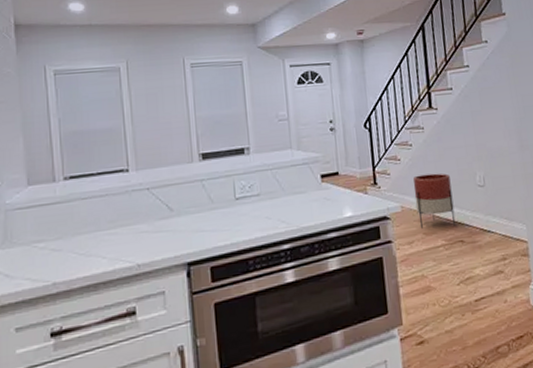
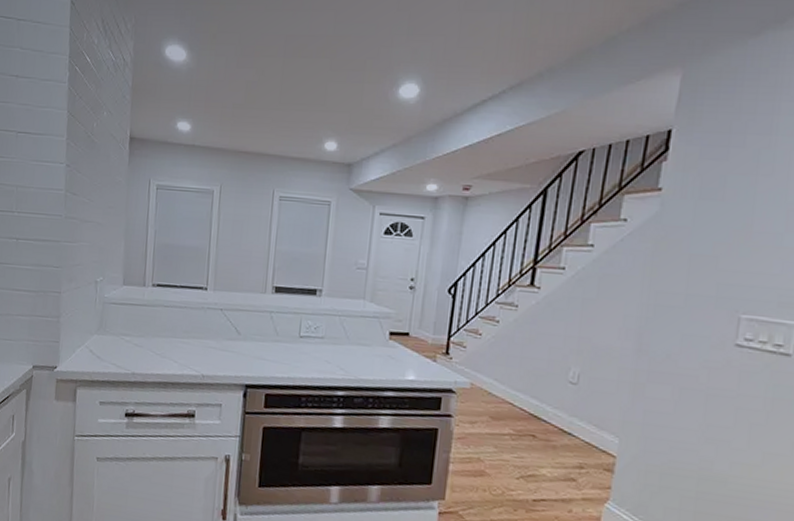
planter: present [413,173,456,229] -> none [487,355,537,418]

